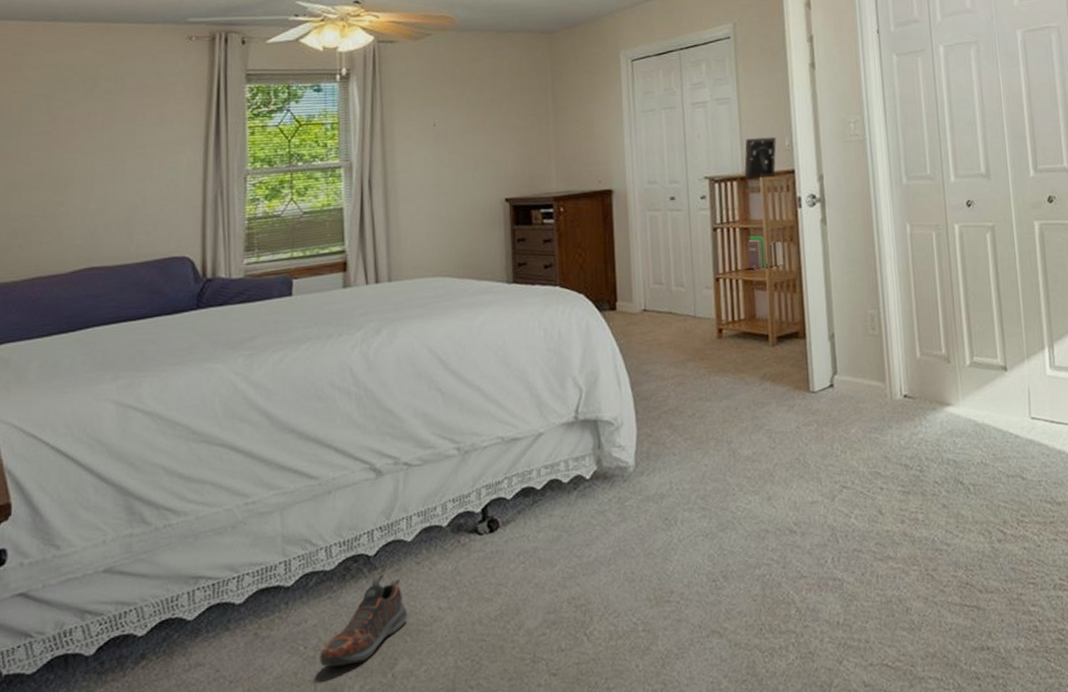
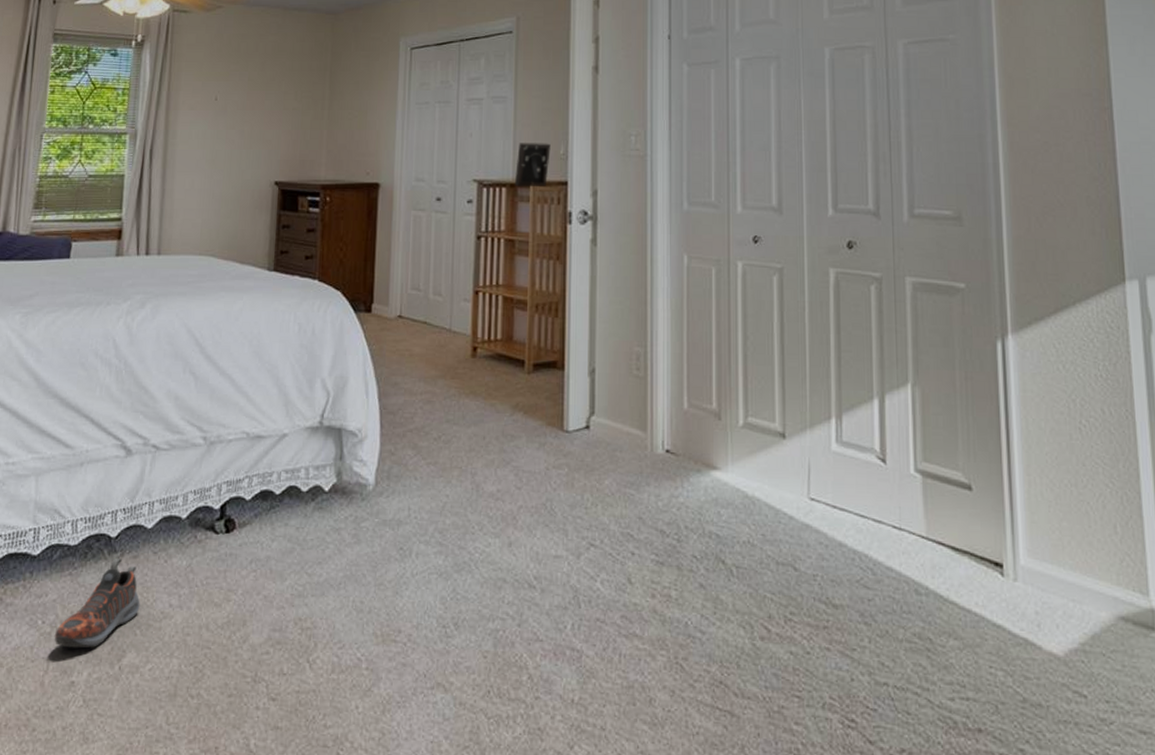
books: present [747,234,784,270] -> none [510,248,549,288]

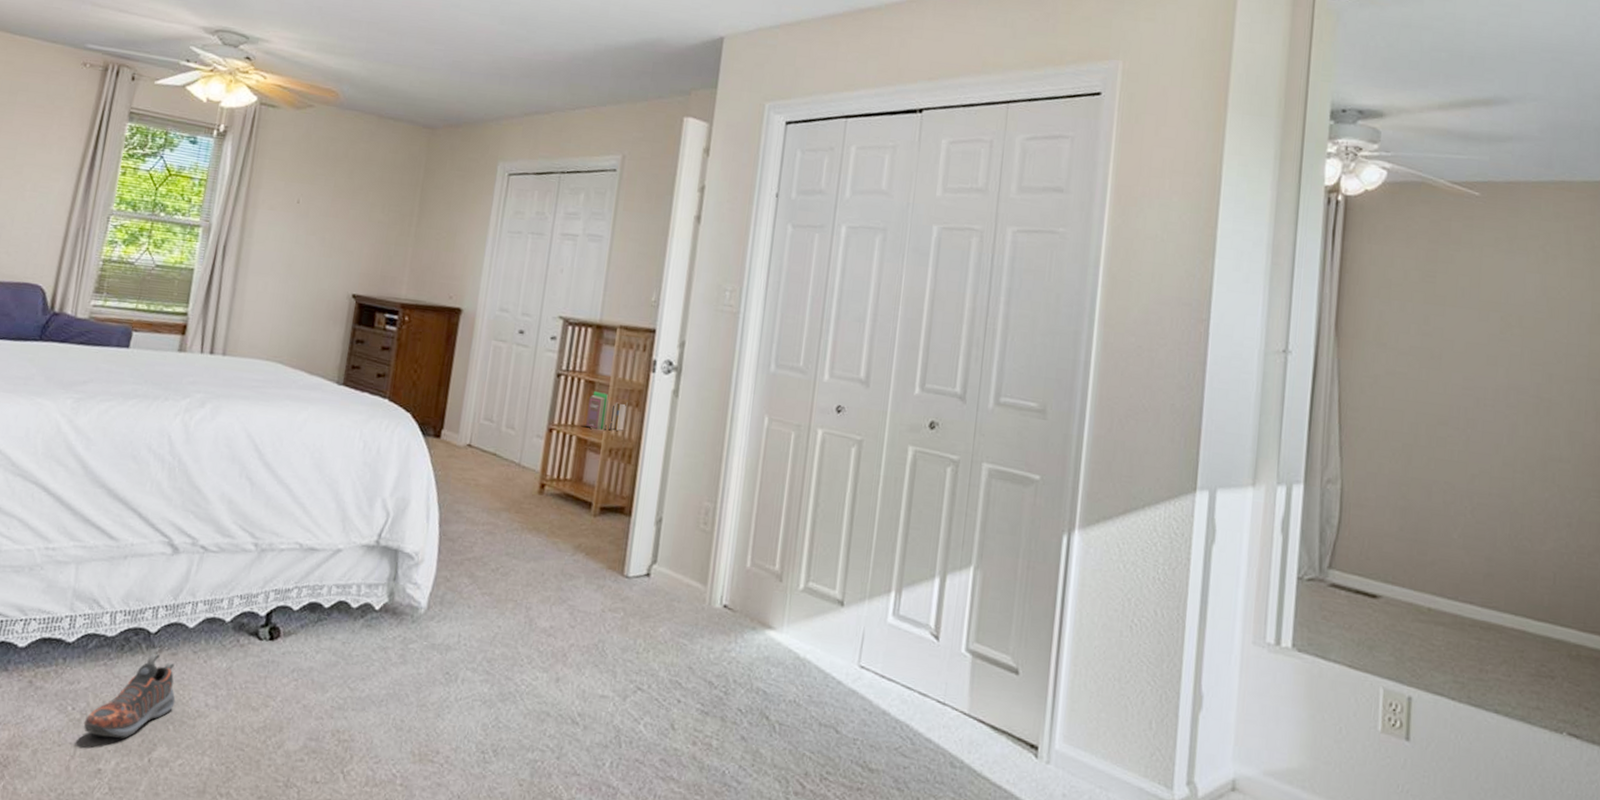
books: none [510,248,549,288] -> present [586,390,628,431]
picture frame: present [514,143,551,187] -> none [601,284,643,332]

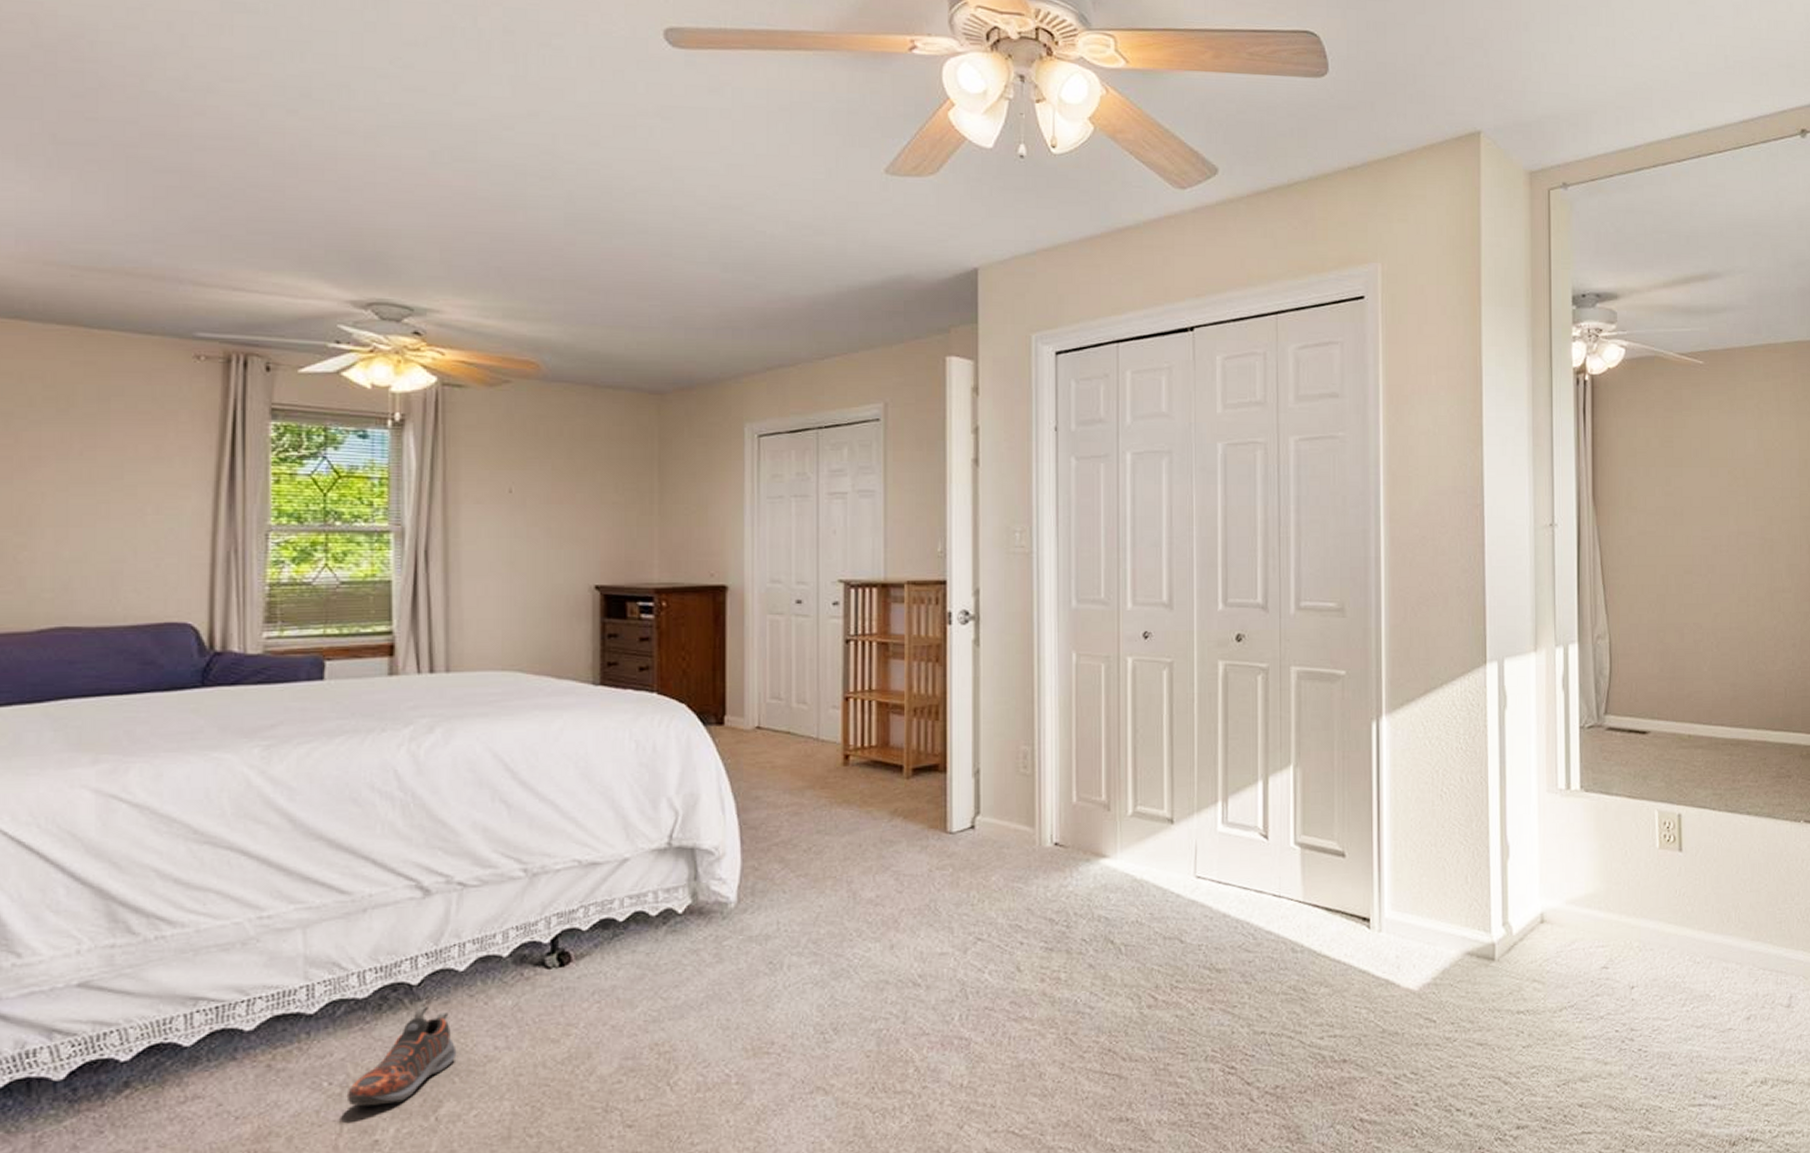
books: present [586,390,628,431] -> none [885,651,927,692]

